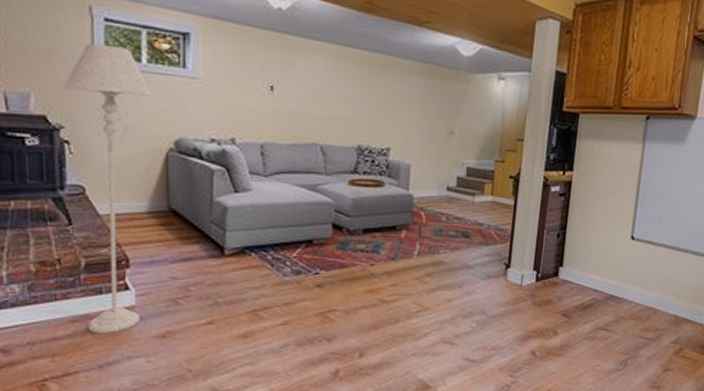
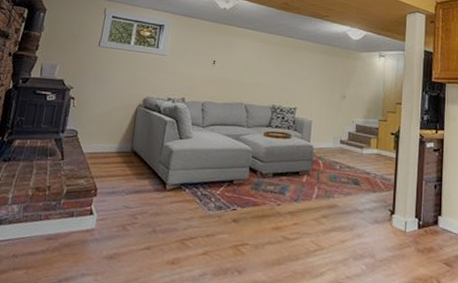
floor lamp: present [63,44,151,333] -> none [57,32,134,252]

